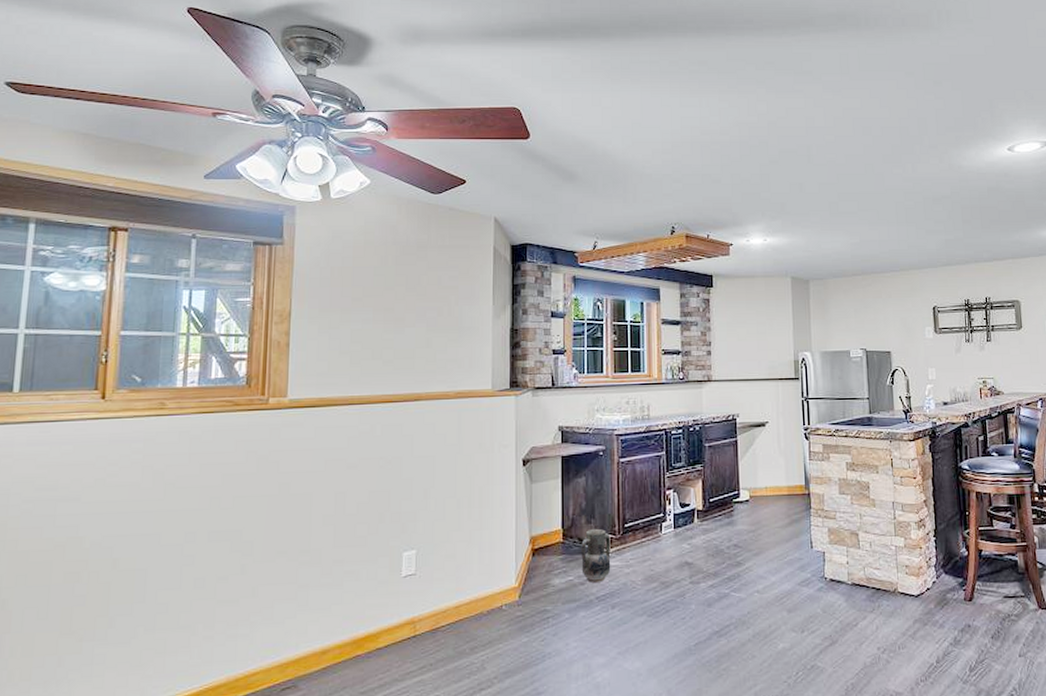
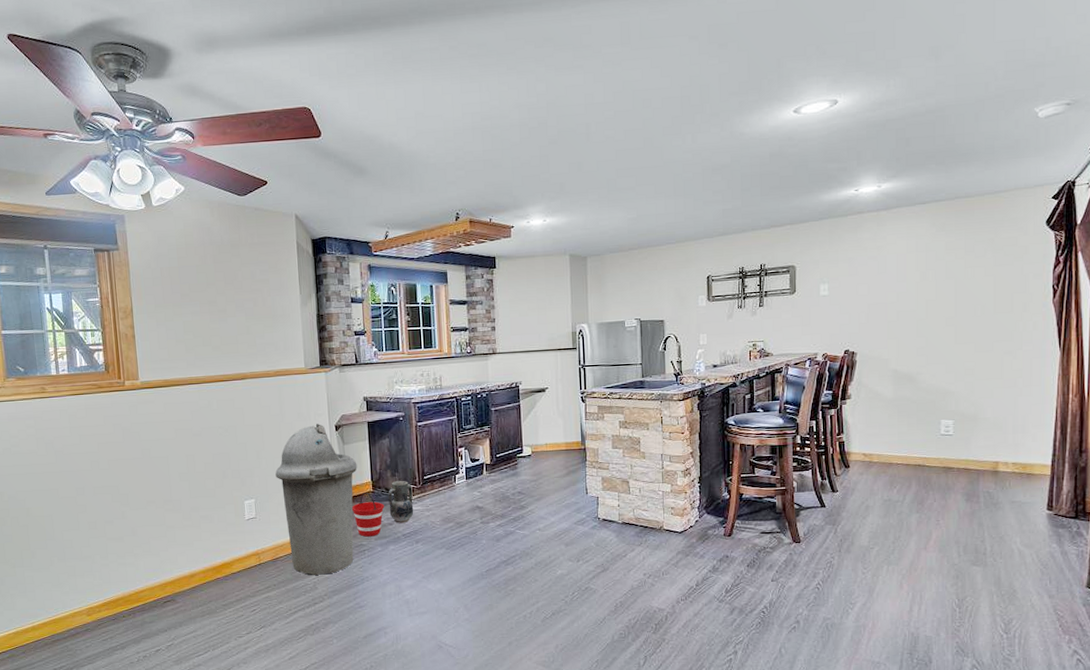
trash can: none [445,457,546,651] -> present [275,424,357,575]
bucket: none [537,542,576,600] -> present [352,492,385,537]

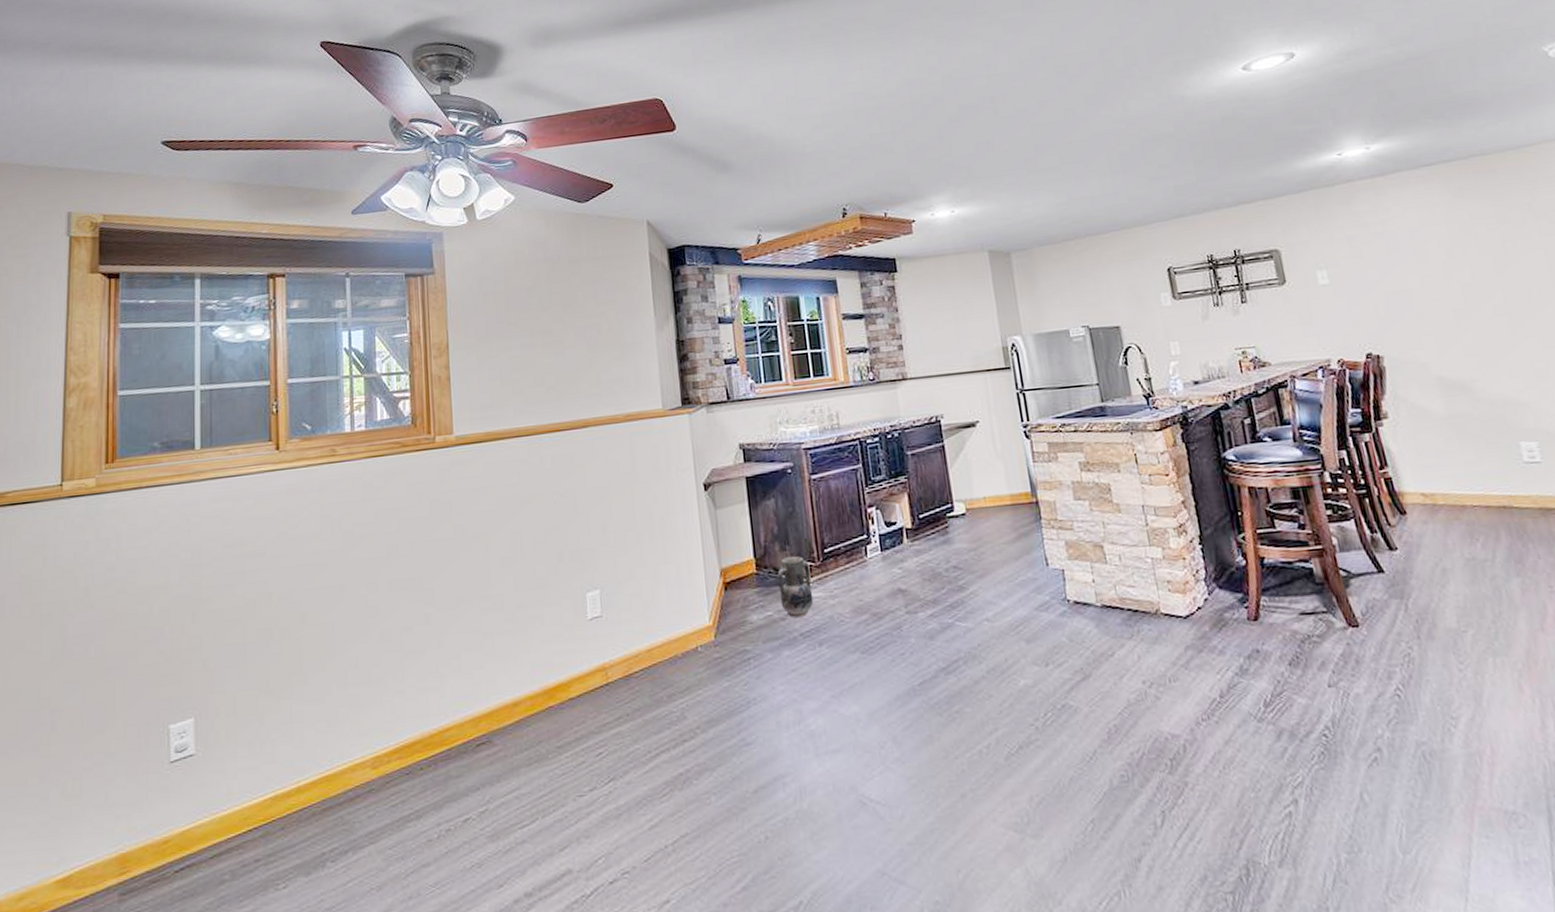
trash can: present [275,424,357,575] -> none [627,482,735,699]
bucket: present [352,492,385,537] -> none [730,574,774,639]

